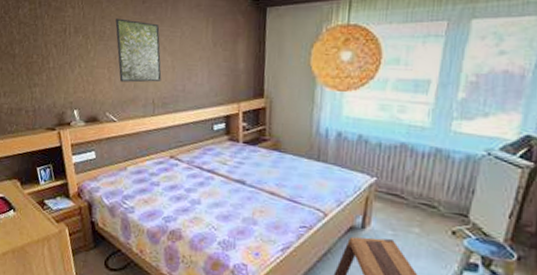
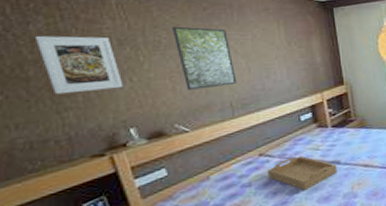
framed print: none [21,20,74,73] -> present [34,36,123,95]
serving tray: none [174,165,242,204] -> present [266,155,338,191]

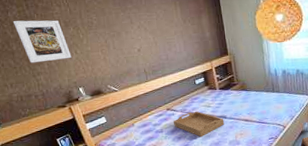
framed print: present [172,26,237,90] -> none [99,10,148,60]

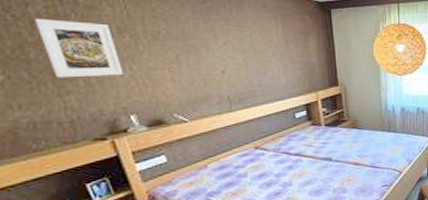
serving tray: present [172,111,225,138] -> none [261,151,329,184]

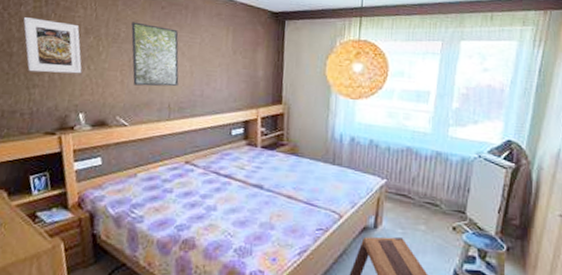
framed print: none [172,18,235,82] -> present [131,22,179,87]

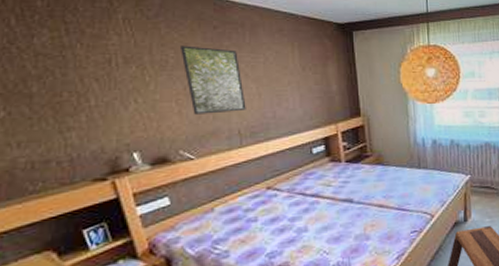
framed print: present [23,17,82,74] -> none [39,51,128,113]

